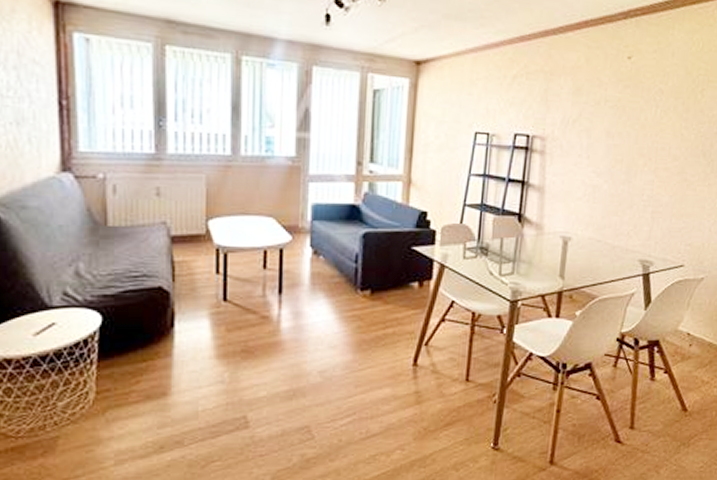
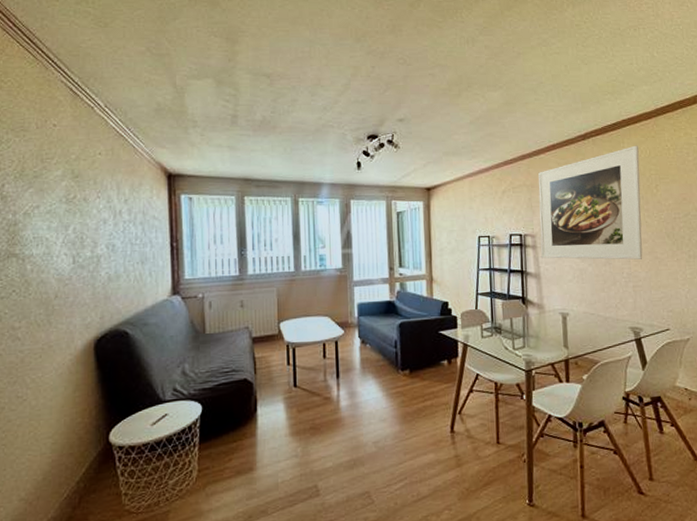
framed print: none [549,34,691,180] -> present [538,145,643,260]

